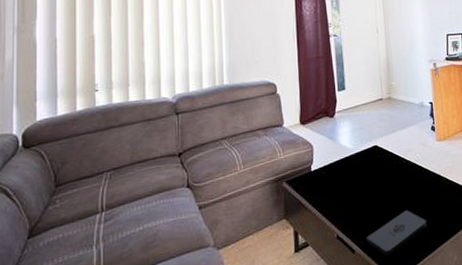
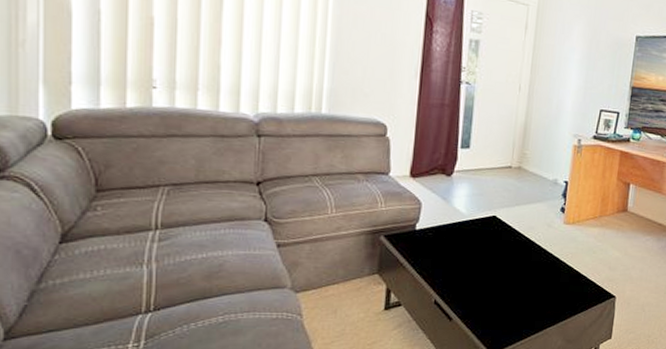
notepad: present [366,210,426,257] -> none [467,288,536,330]

